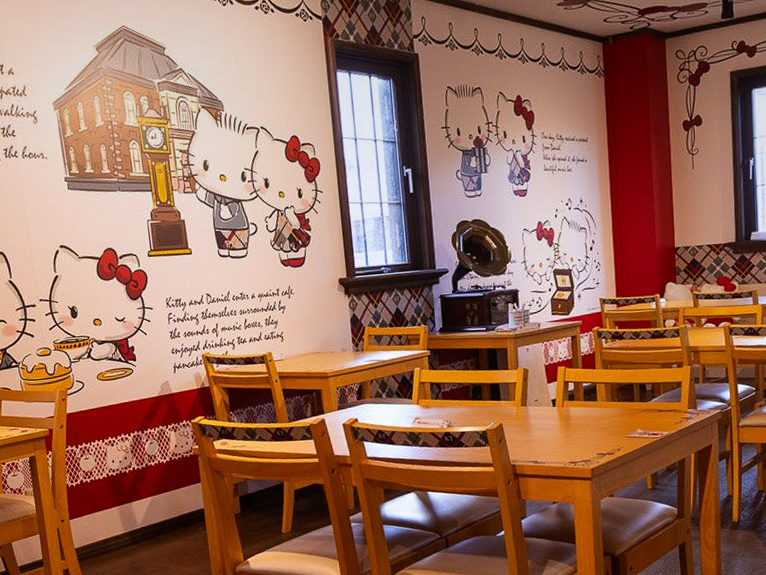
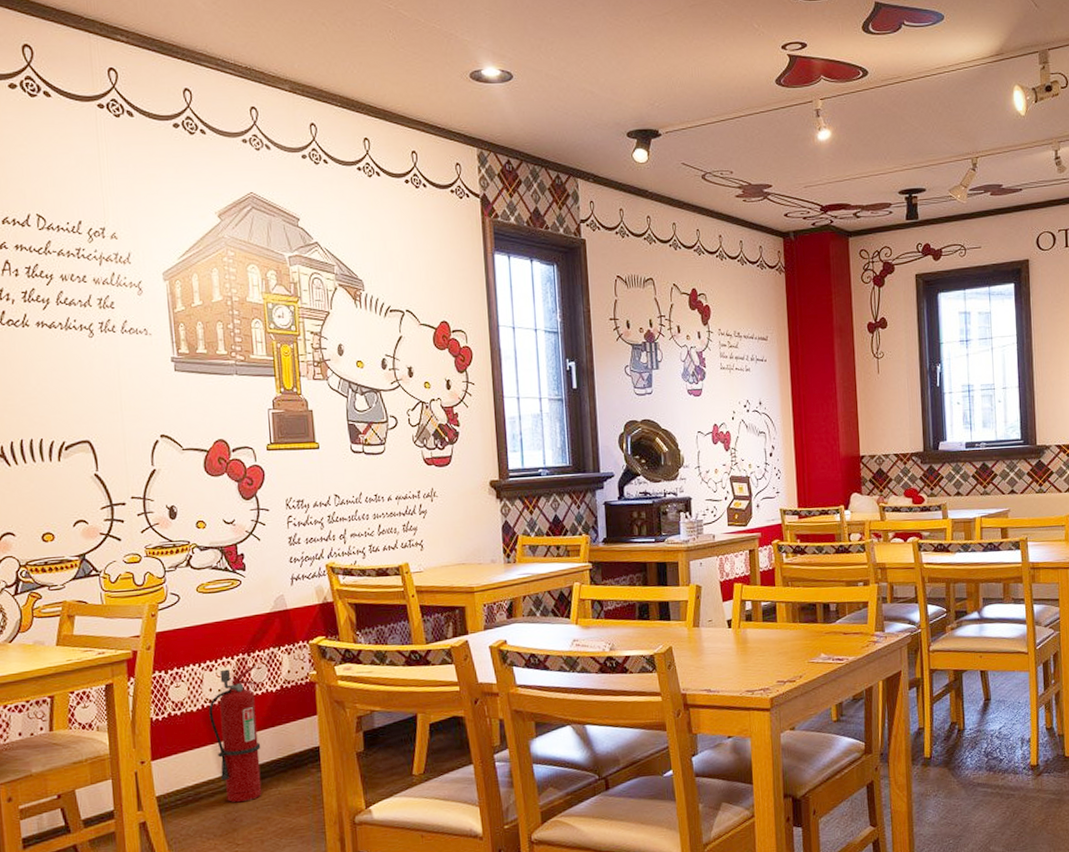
fire extinguisher: none [112,441,159,555] -> present [209,665,262,803]

